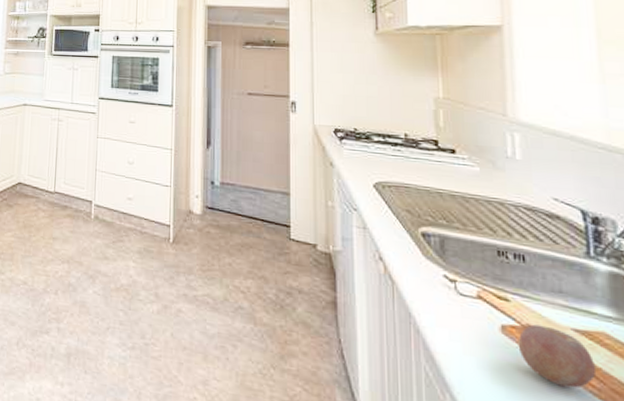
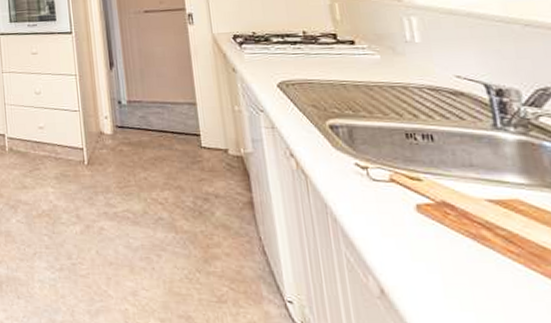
fruit: present [517,324,597,388] -> none [433,200,514,256]

